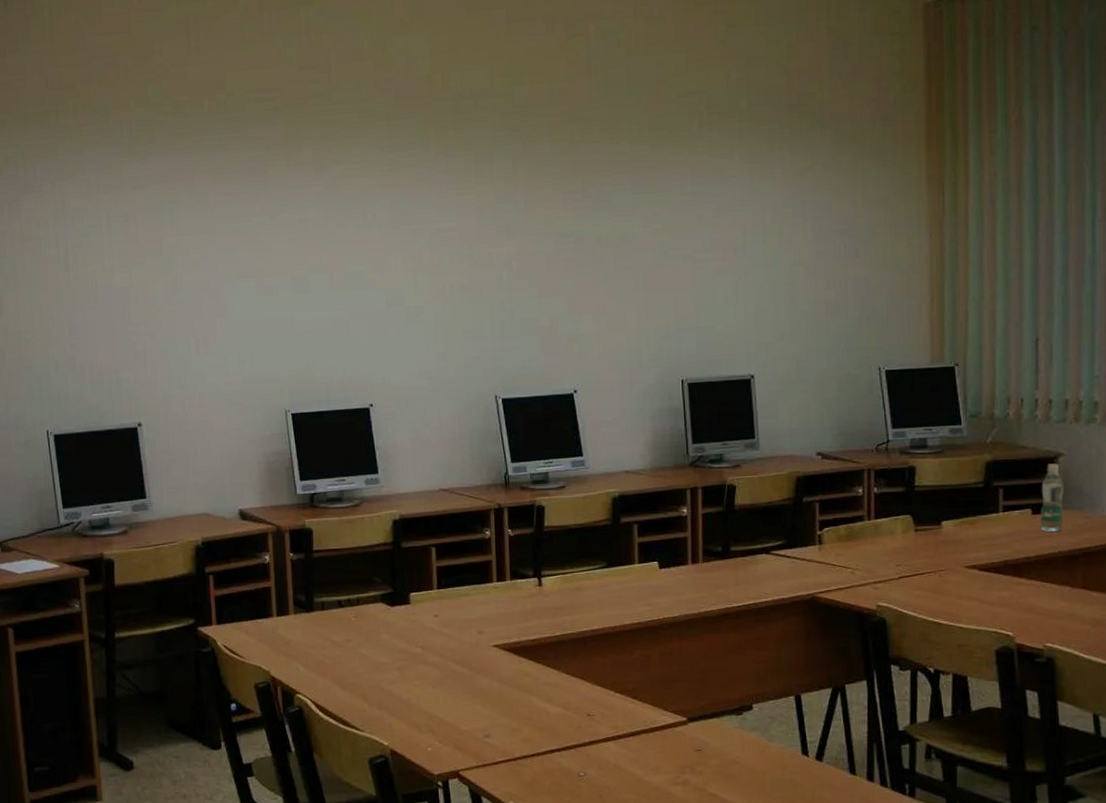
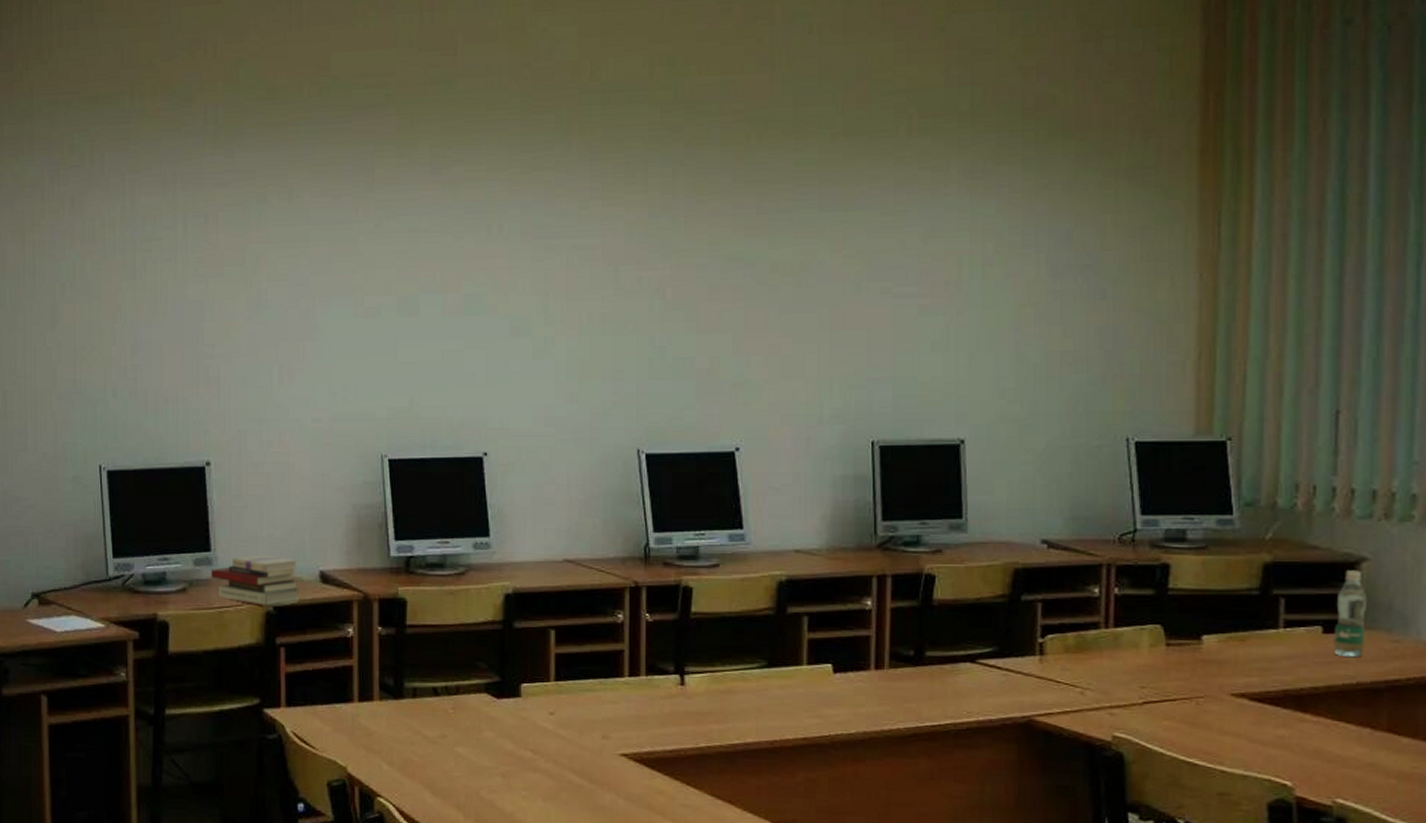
books: none [147,498,223,544] -> present [211,554,300,609]

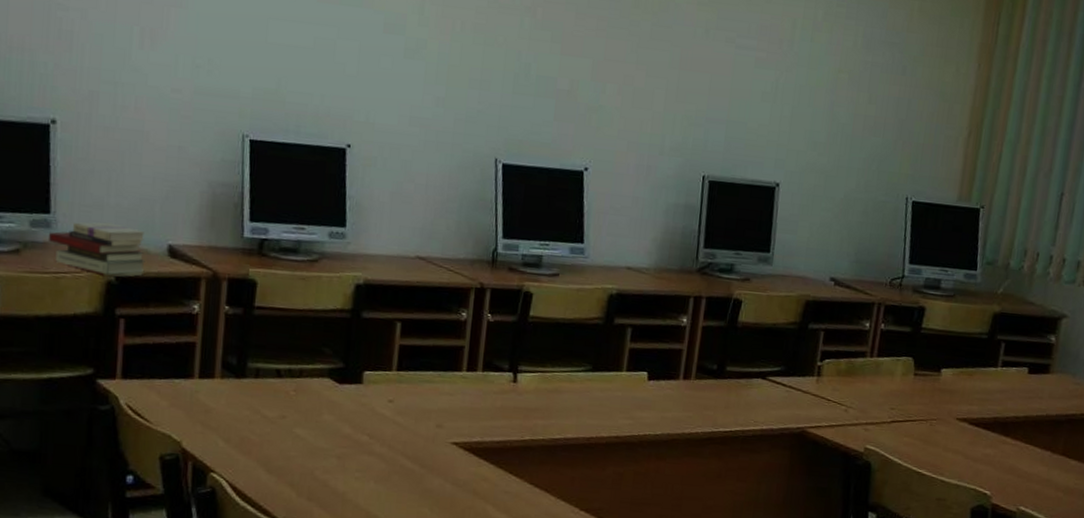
bottle: present [1334,570,1368,658] -> none [1034,324,1063,395]

